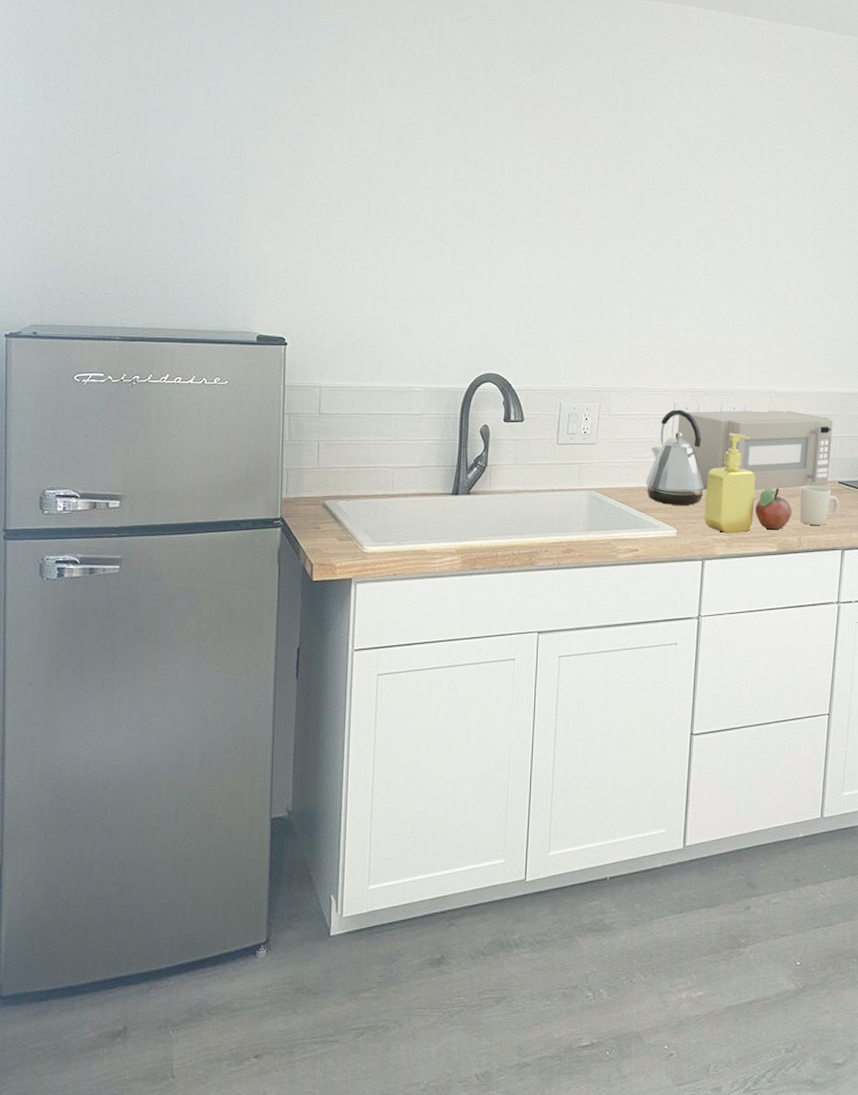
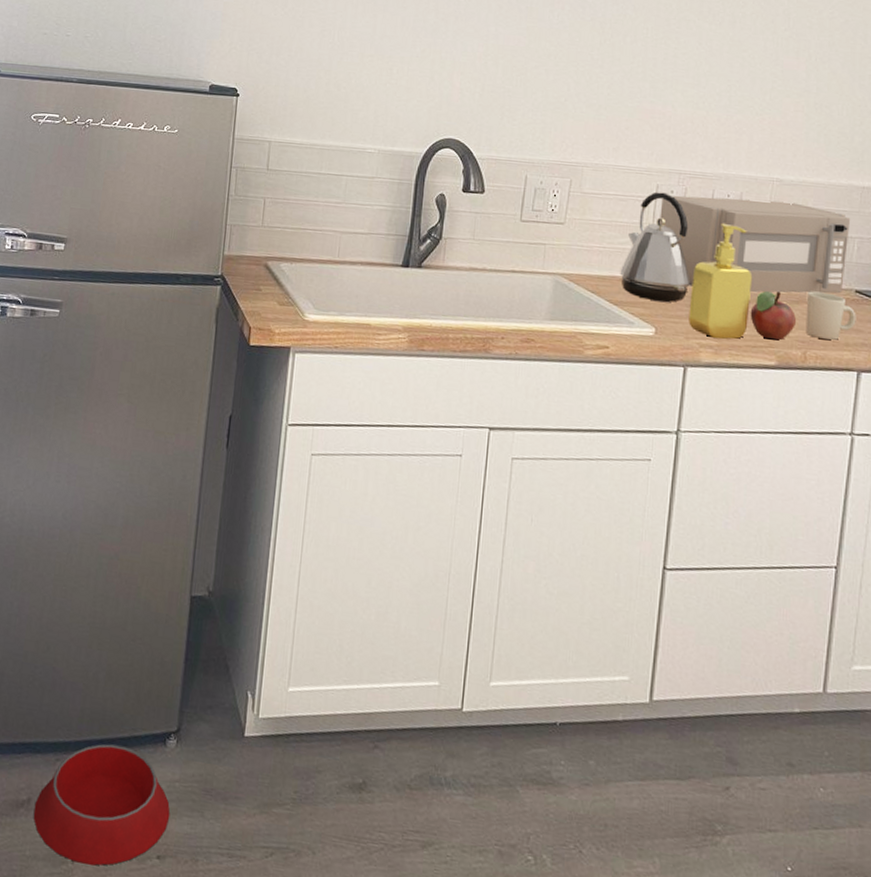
pet bowl: none [130,964,265,1076] -> present [33,744,170,866]

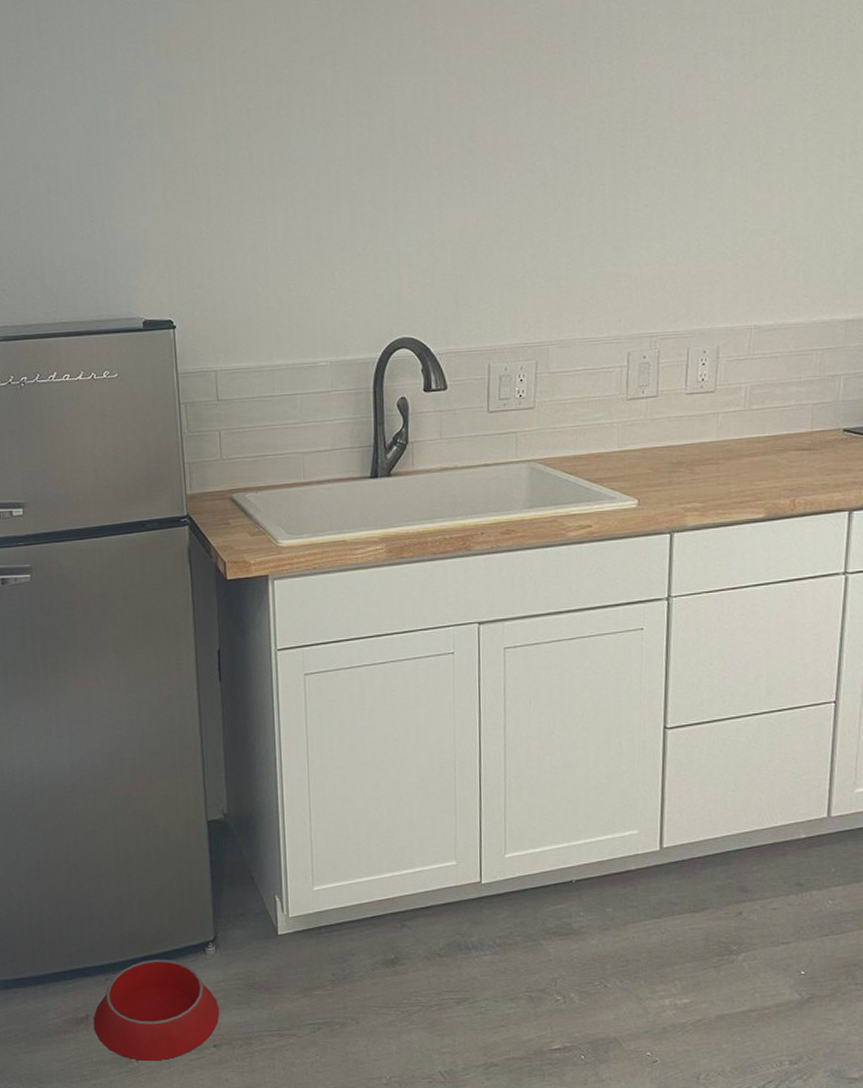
kettle: present [620,192,691,302] -> none [596,359,671,472]
microwave: present [659,195,851,294] -> none [633,348,836,452]
soap dispenser: present [689,222,753,340] -> none [671,381,735,501]
fruit: present [750,291,797,341] -> none [734,443,784,493]
mug: present [805,291,856,341] -> none [792,436,846,485]

